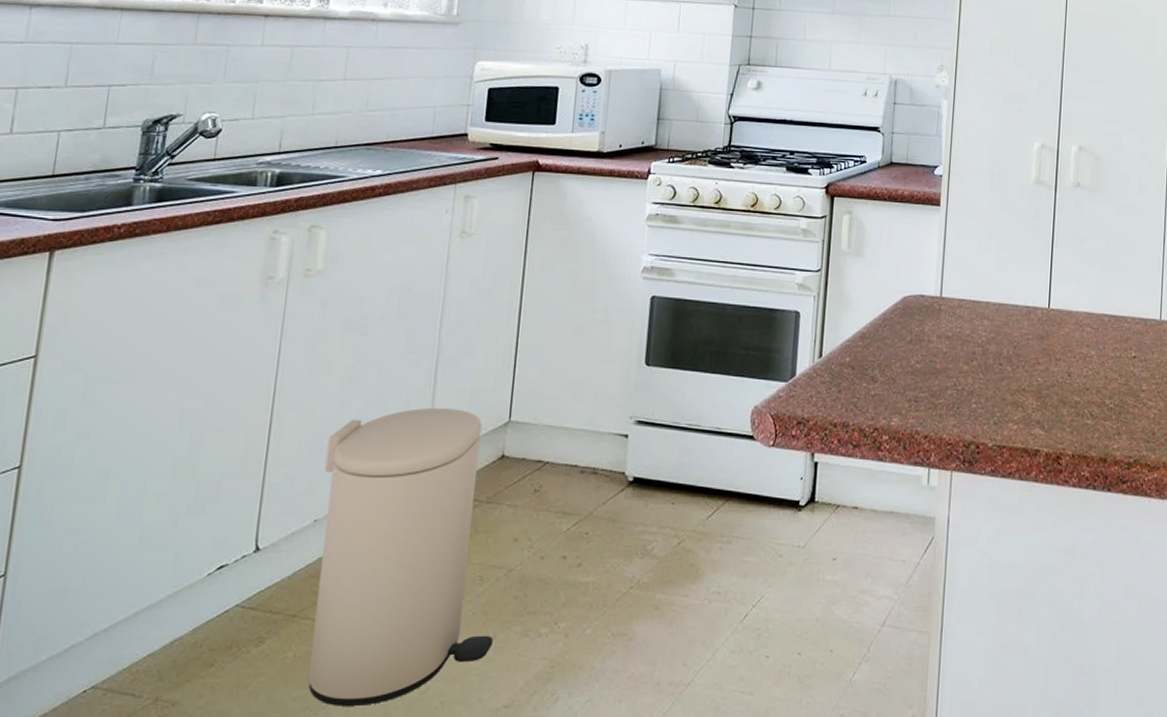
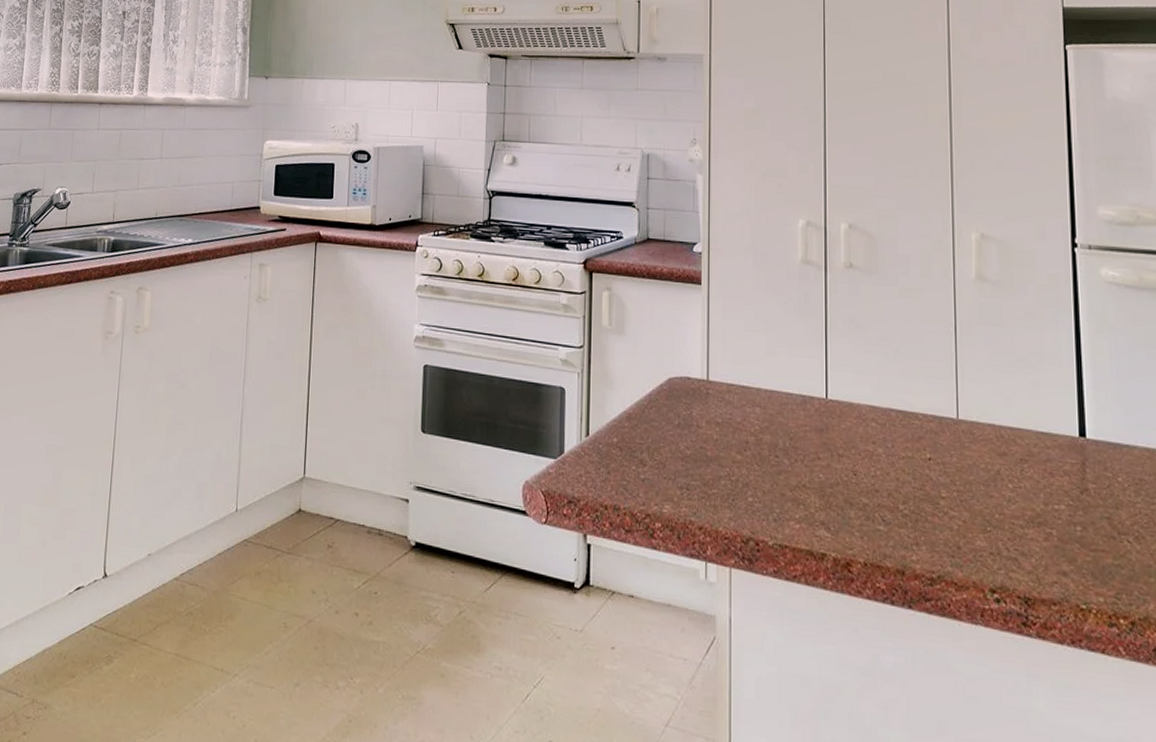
pedal bin: present [307,408,494,706] -> none [147,459,298,733]

